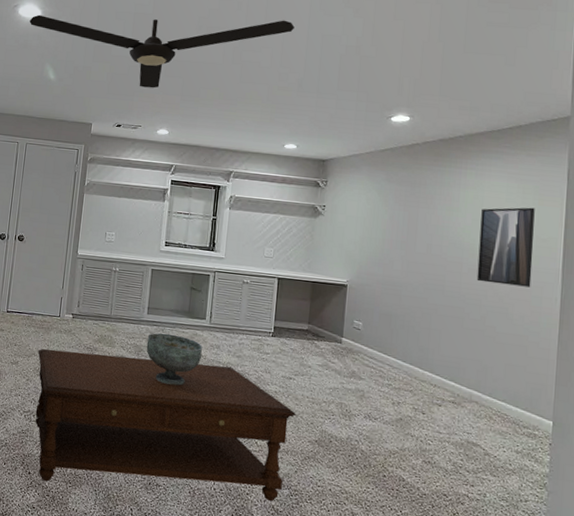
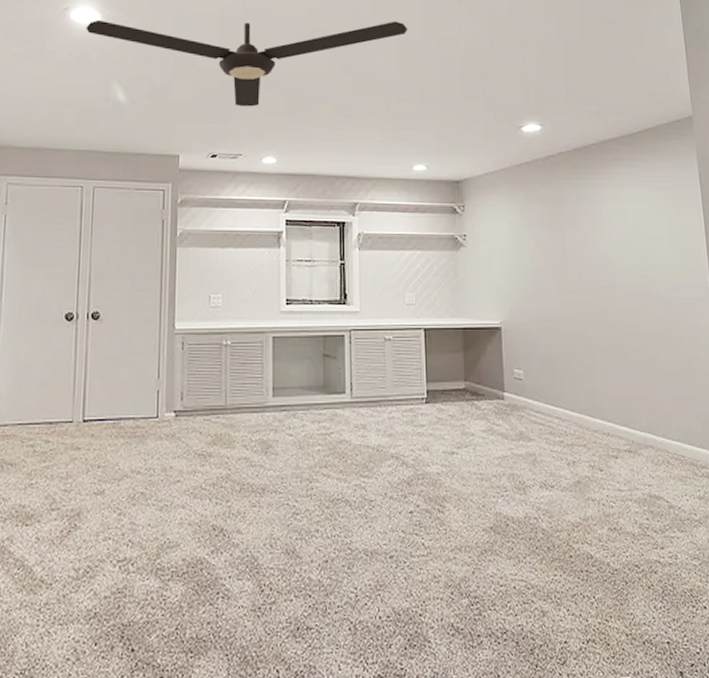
coffee table: present [35,349,296,501] -> none [131,450,465,658]
decorative bowl: present [146,333,203,386] -> none [276,419,346,487]
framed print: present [476,207,535,288] -> none [625,217,685,306]

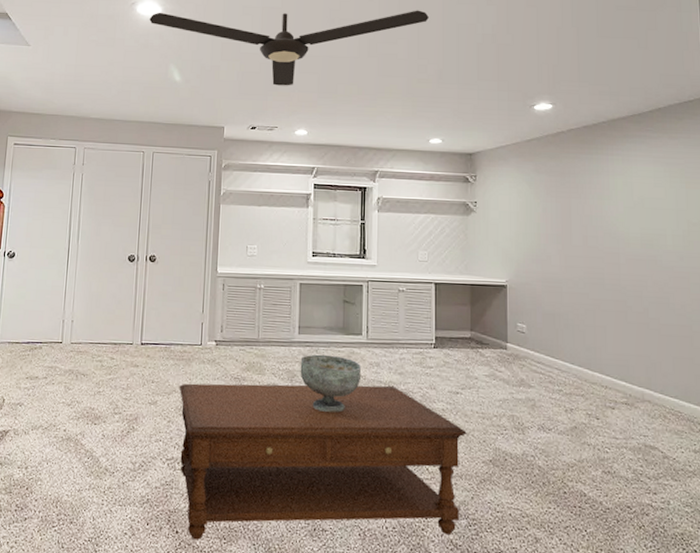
coffee table: none [131,450,465,658] -> present [179,383,467,540]
decorative bowl: none [276,419,346,487] -> present [300,354,362,413]

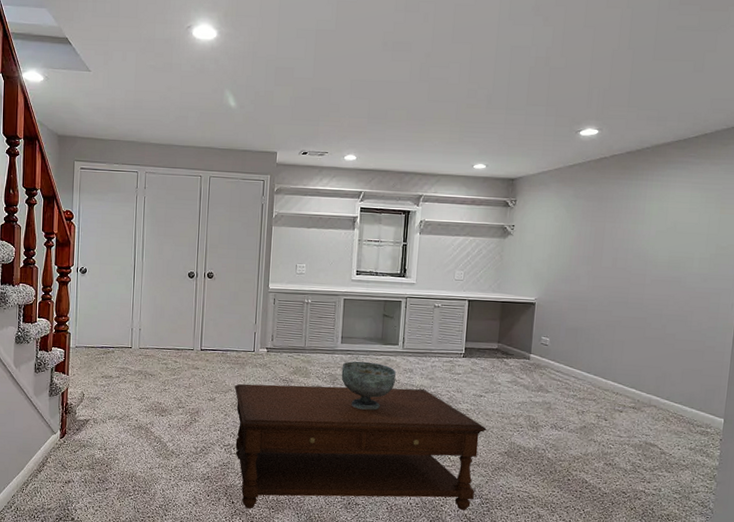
ceiling fan: present [149,10,429,86] -> none [205,32,483,112]

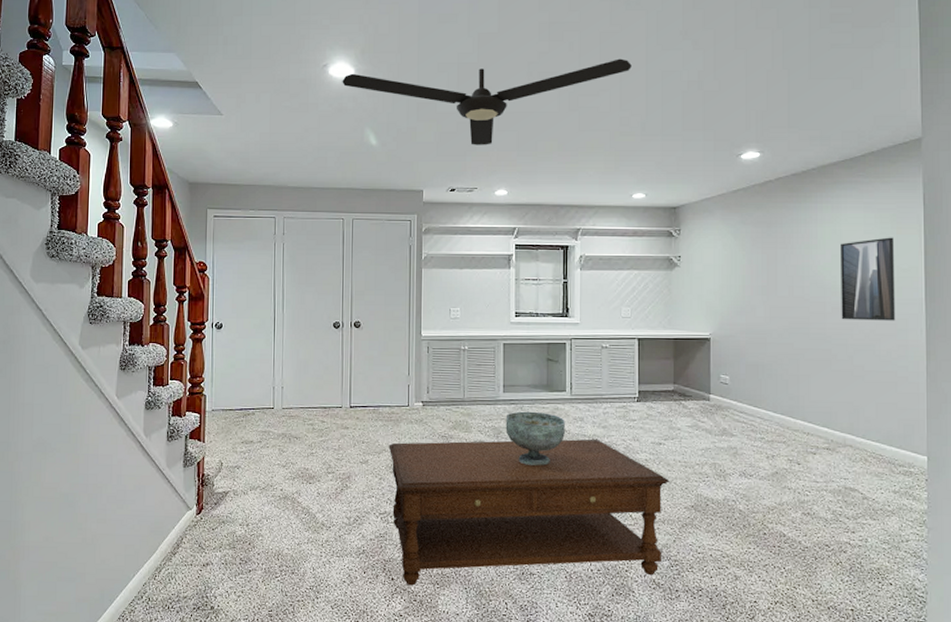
ceiling fan: none [205,32,483,112] -> present [342,58,632,145]
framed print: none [659,216,717,295] -> present [841,237,896,321]

